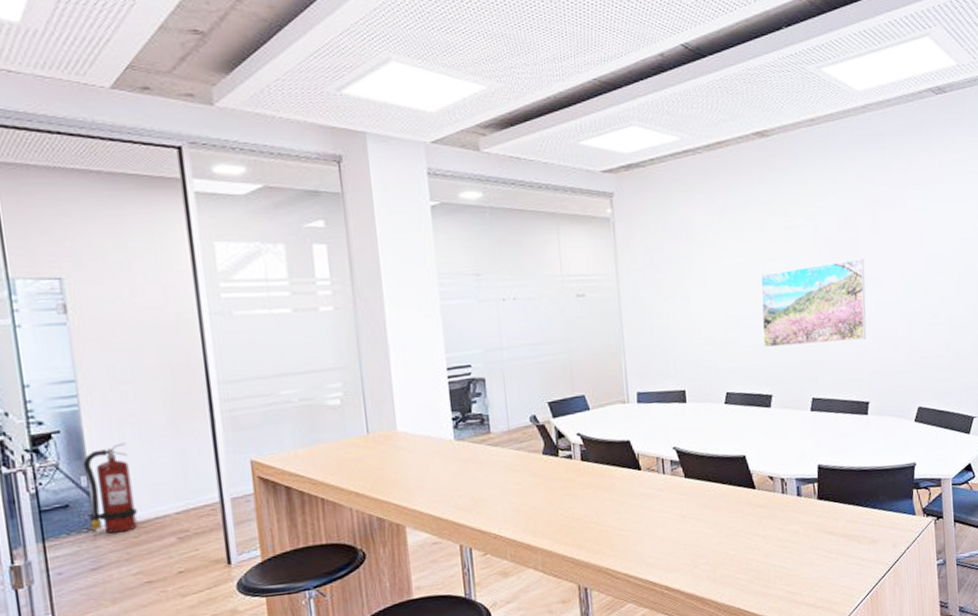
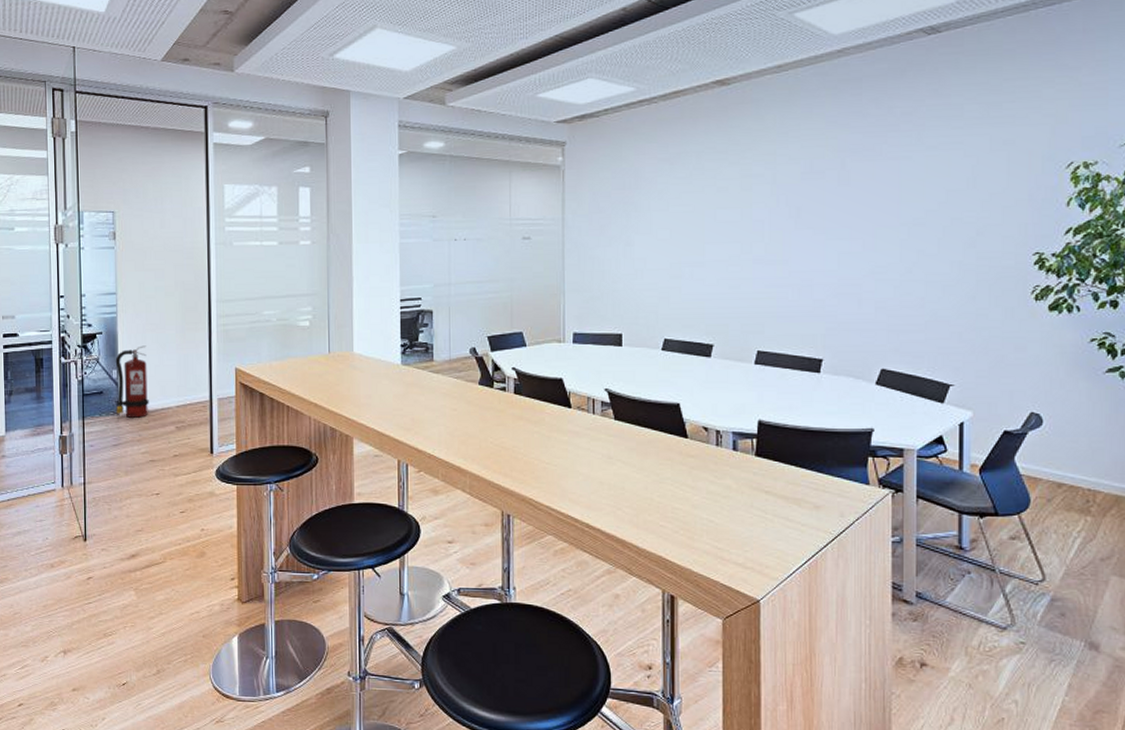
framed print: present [760,258,867,348] -> none [708,209,828,297]

